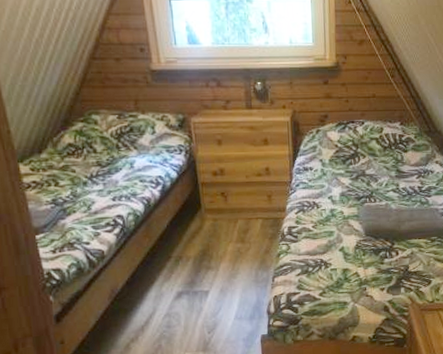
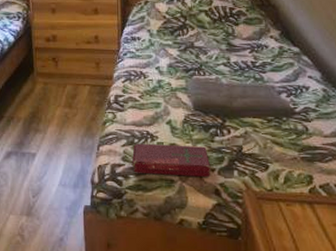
book: none [306,269,381,300] -> present [131,143,211,177]

